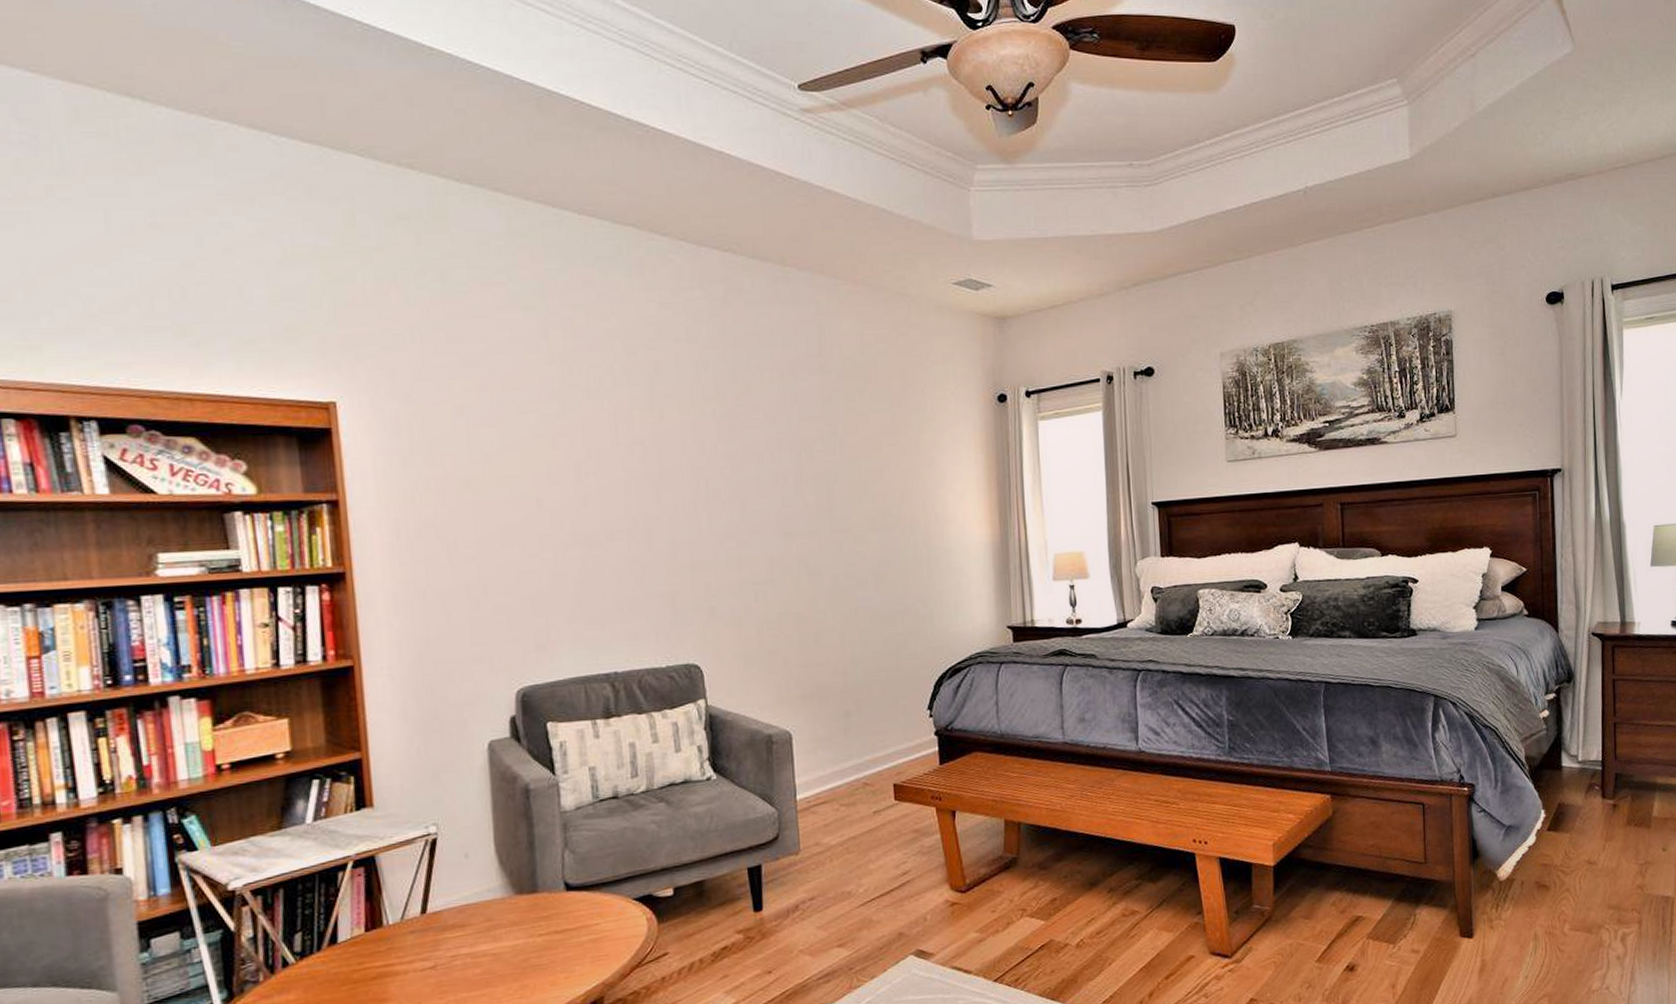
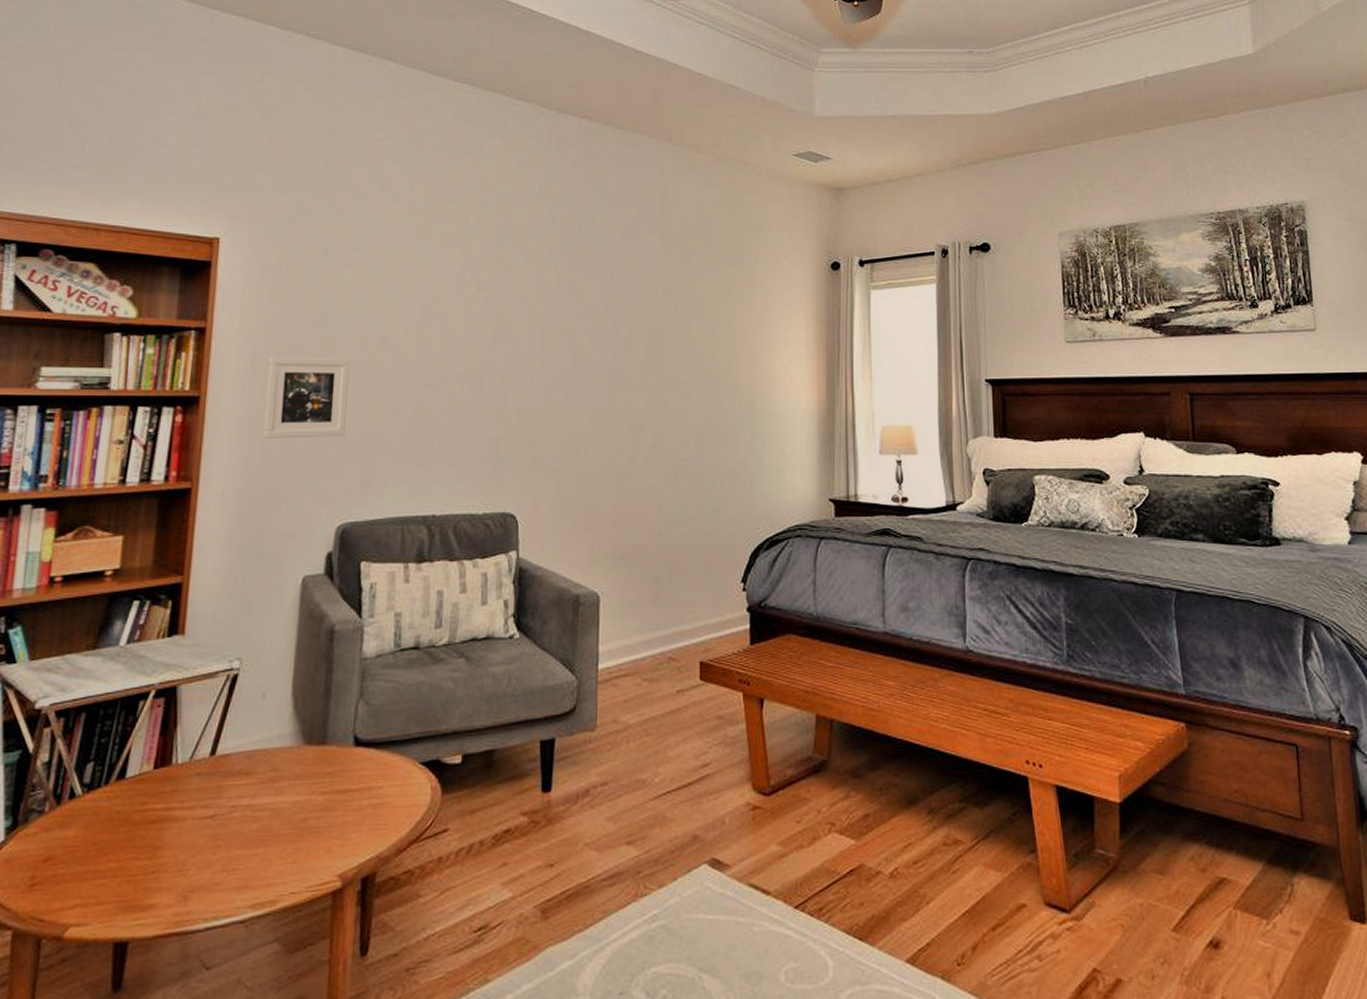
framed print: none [415,522,511,610] -> present [262,357,350,439]

